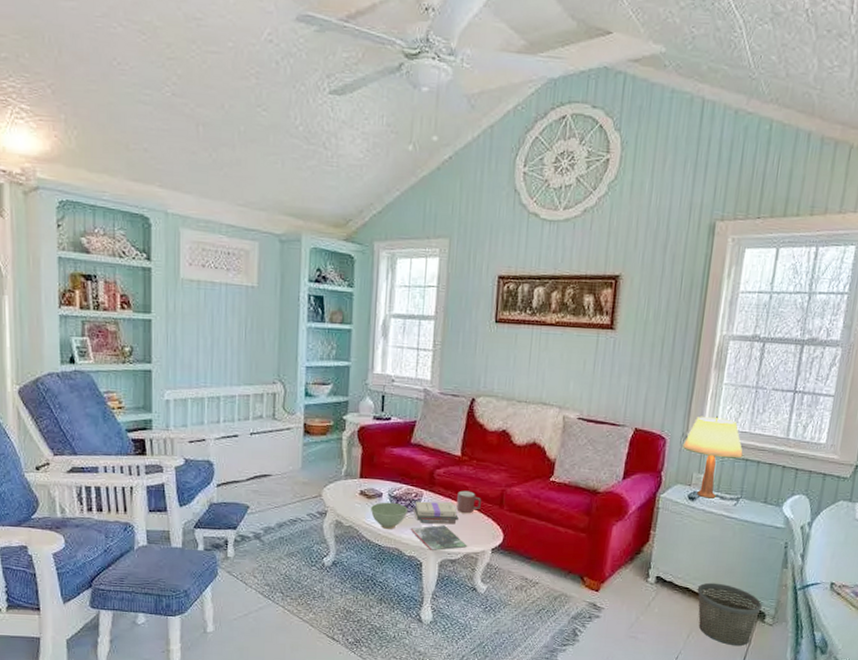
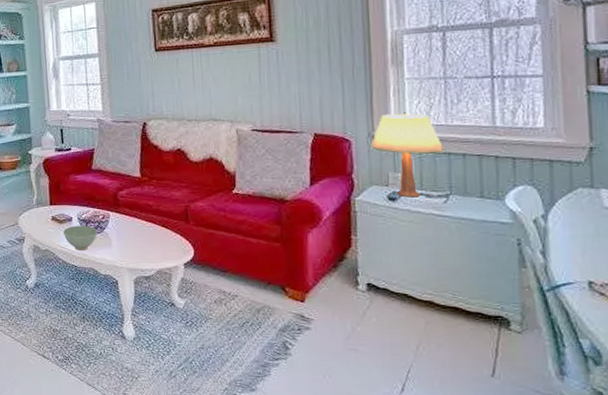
magazine: present [410,525,468,551] -> none [102,244,160,269]
books: present [412,501,459,525] -> none [102,222,147,243]
mug: present [456,490,482,515] -> none [142,209,168,232]
basket: present [697,582,763,646] -> none [418,287,504,357]

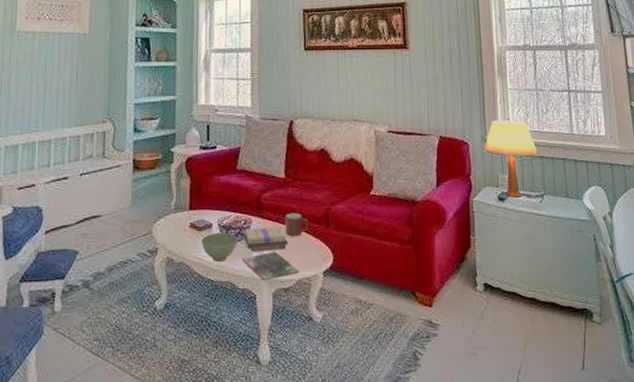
books: none [102,222,147,243] -> present [243,227,288,251]
magazine: none [102,244,160,269] -> present [241,252,300,281]
mug: none [142,209,168,232] -> present [285,212,309,238]

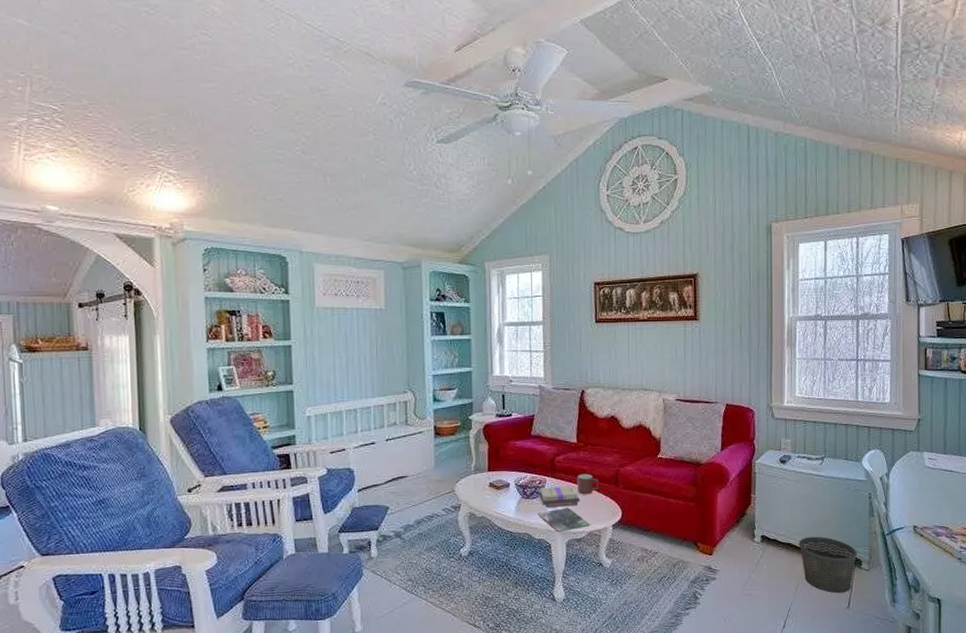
bowl: present [200,232,239,263] -> none [499,490,534,517]
table lamp: present [484,118,539,199] -> none [769,386,822,461]
basket: none [524,284,588,351] -> present [799,536,858,593]

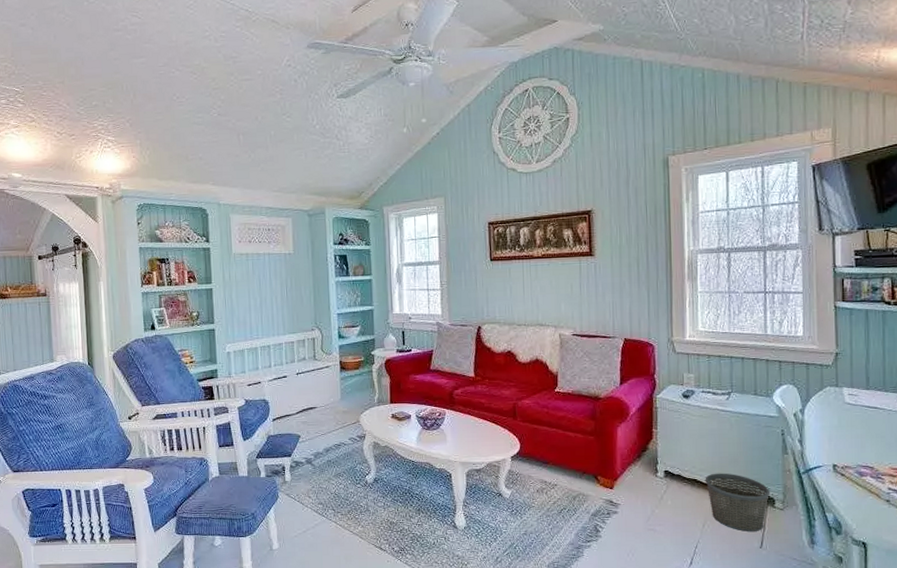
magazine: present [537,507,591,533] -> none [437,439,490,463]
books: present [538,486,580,507] -> none [438,418,479,438]
mug: present [577,473,600,496] -> none [475,406,498,428]

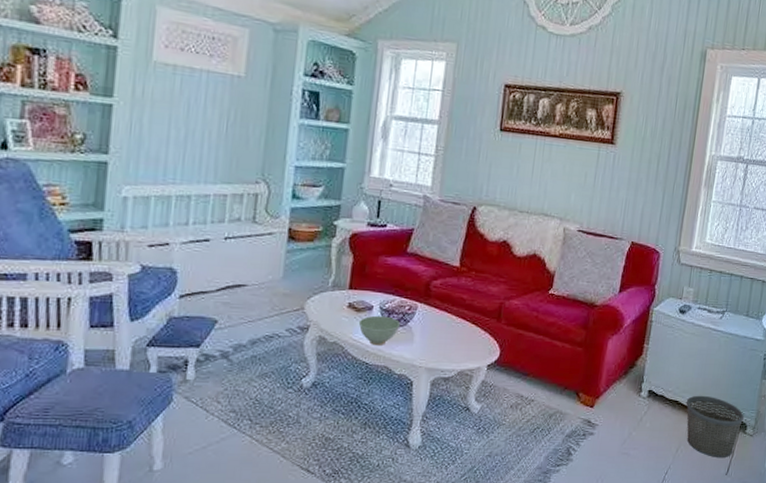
bowl: none [401,422,435,447] -> present [358,315,401,347]

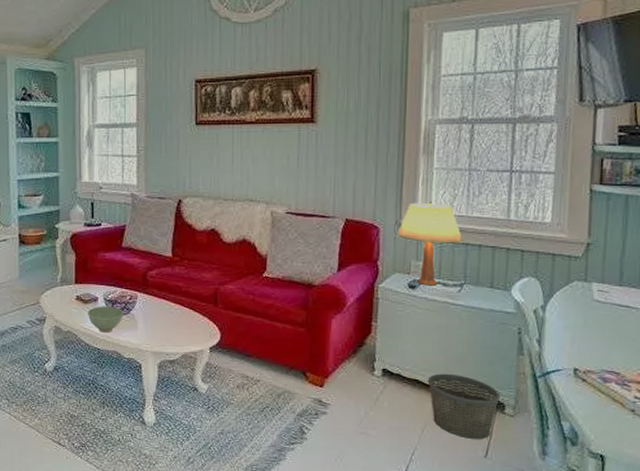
table lamp: none [674,231,729,313] -> present [397,201,463,287]

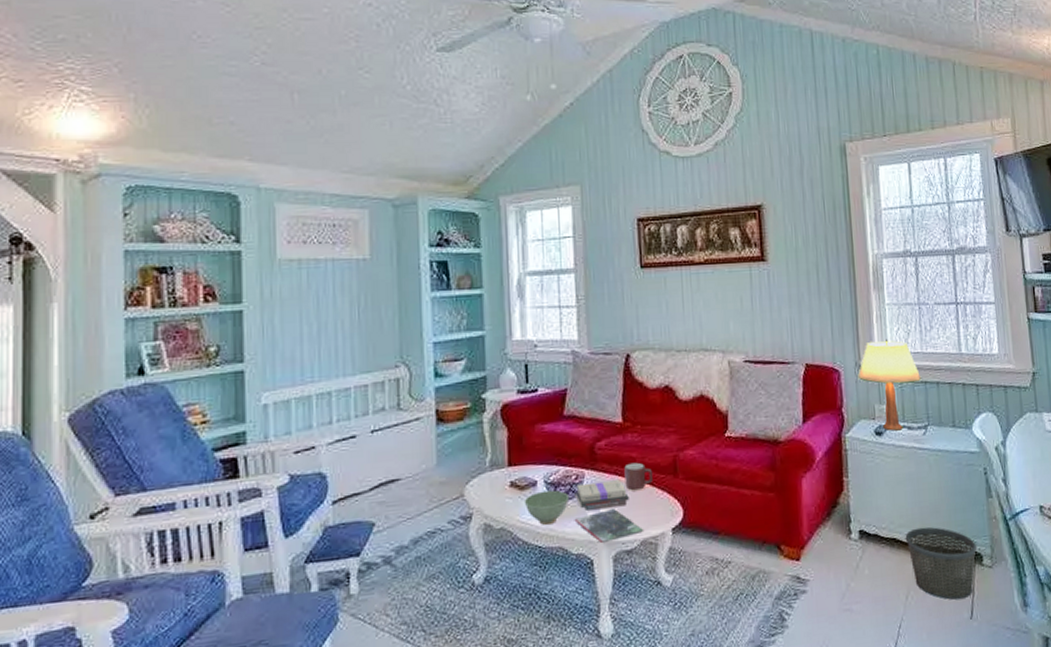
magazine: none [127,326,186,353] -> present [574,509,644,544]
books: none [128,303,174,325] -> present [574,480,629,511]
mug: none [171,291,196,315] -> present [624,462,654,493]

